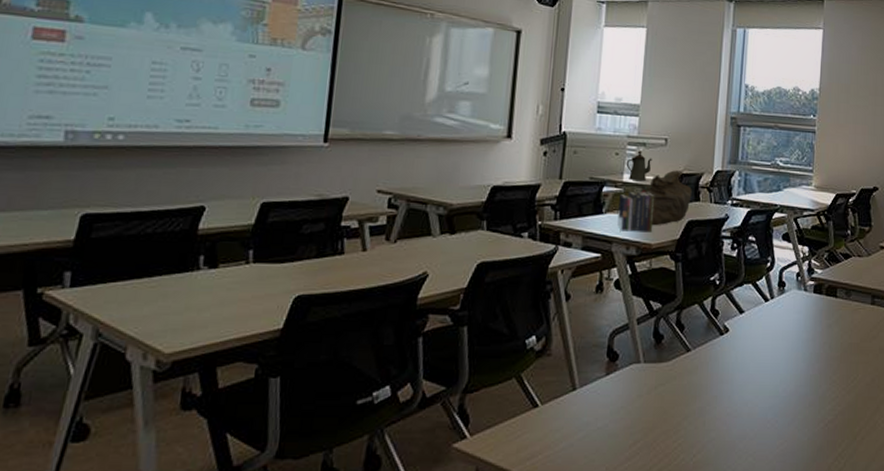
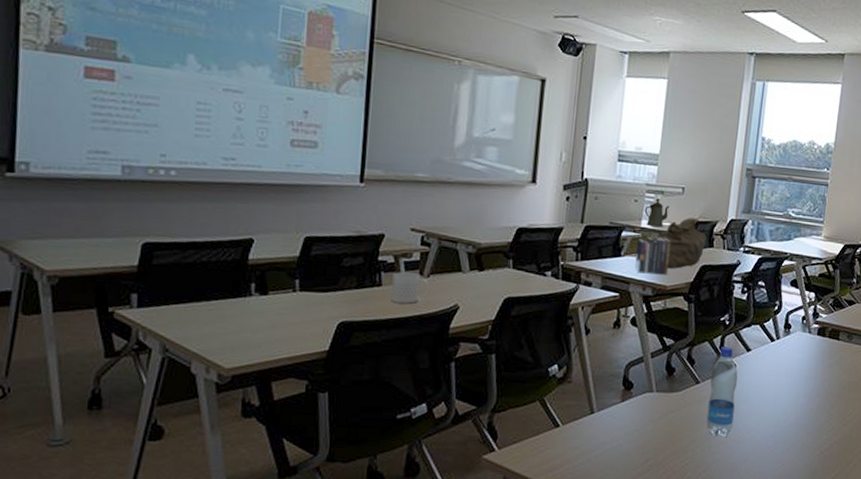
mug: none [353,237,396,273] -> present [391,271,429,304]
bottle: none [699,309,731,412] -> present [706,347,738,438]

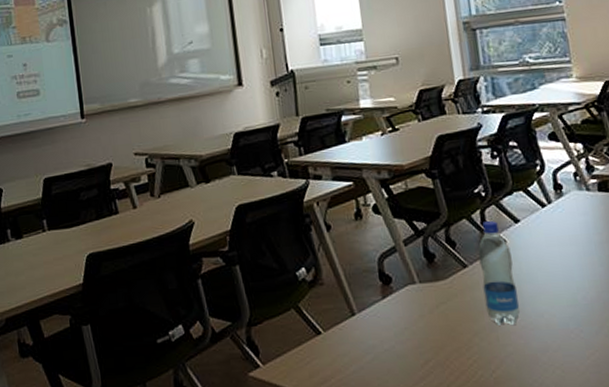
mug: present [391,271,429,304] -> none [126,195,163,228]
books: present [635,237,671,275] -> none [359,113,402,157]
coffee pot: present [644,198,670,228] -> none [359,74,387,105]
bag: present [658,217,707,269] -> none [381,86,436,147]

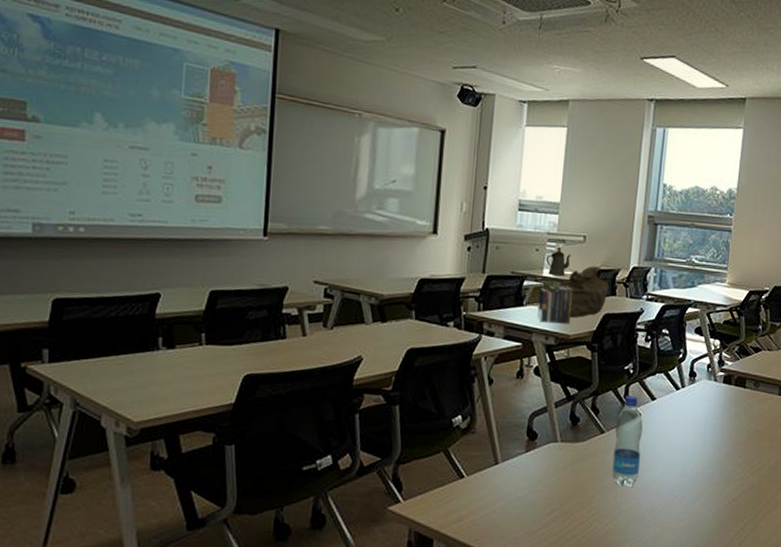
coffee pot: none [359,74,387,105] -> present [545,247,571,277]
books: none [359,113,402,157] -> present [537,286,573,324]
bag: none [381,86,436,147] -> present [560,266,609,318]

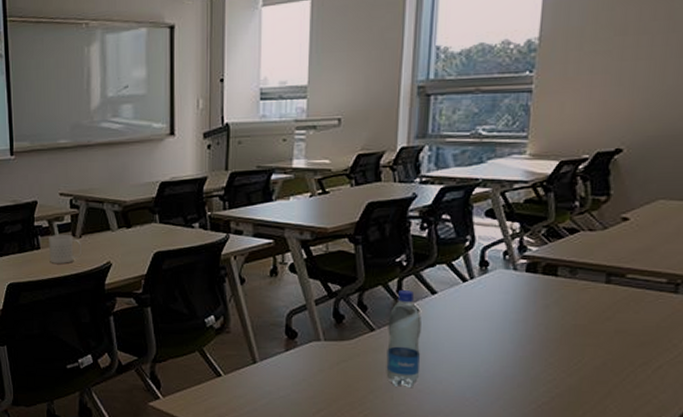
mug: none [295,324,333,356] -> present [49,234,83,263]
books: present [537,286,573,324] -> none [289,176,329,217]
coffee pot: present [545,247,571,277] -> none [295,134,324,166]
bag: present [560,266,609,318] -> none [313,151,372,210]

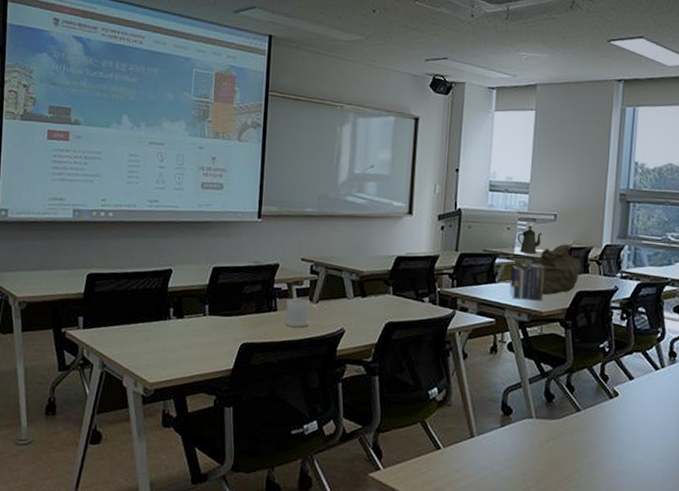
books: none [289,176,329,217] -> present [509,263,545,301]
coffee pot: none [295,134,324,166] -> present [517,225,542,255]
bag: none [313,151,372,210] -> present [531,244,581,295]
bottle: present [386,290,422,389] -> none [589,374,621,469]

